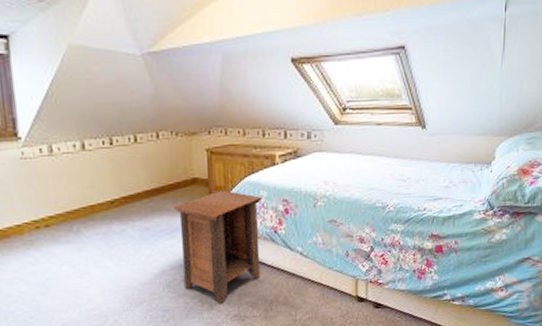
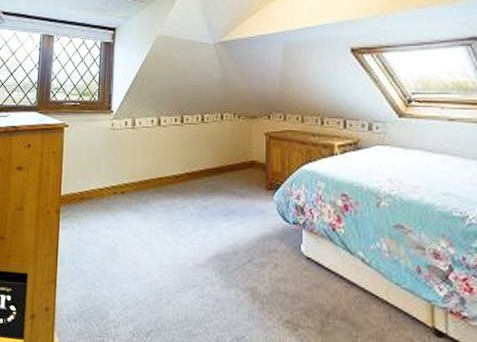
nightstand: present [174,190,263,304] -> none [232,176,320,304]

